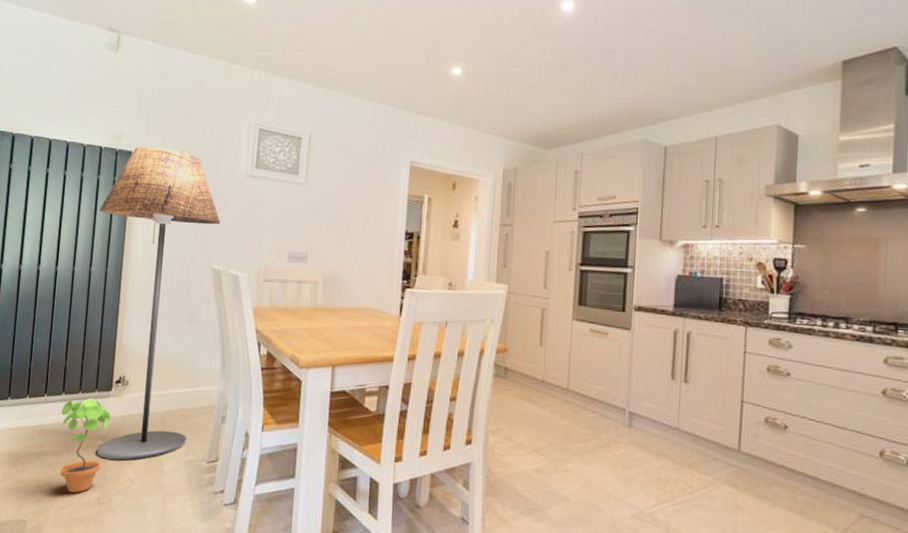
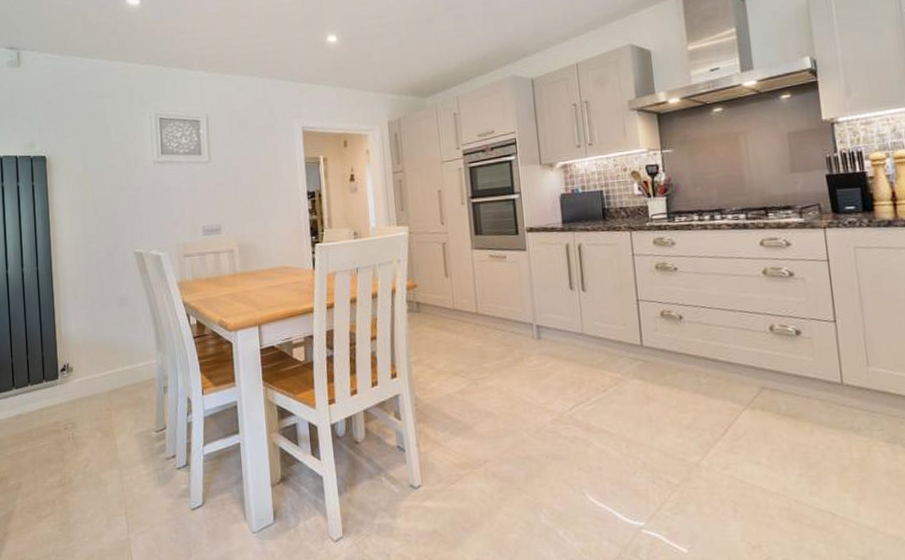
potted plant: present [60,398,111,493] -> none [14,389,61,479]
floor lamp: present [96,147,221,461] -> none [22,149,137,443]

